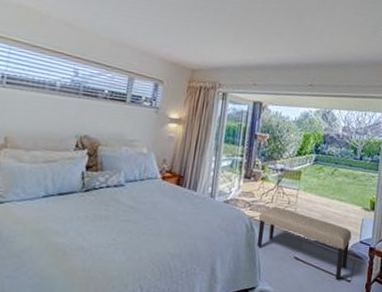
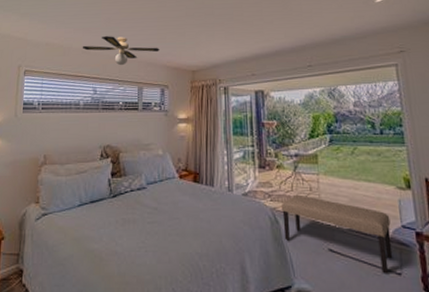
ceiling fan: none [65,10,159,50] -> present [82,36,159,66]

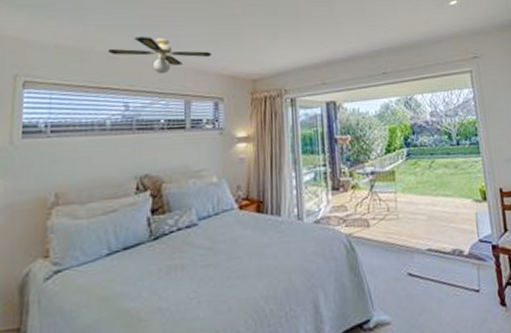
bench: present [282,194,393,274] -> none [358,216,471,293]

